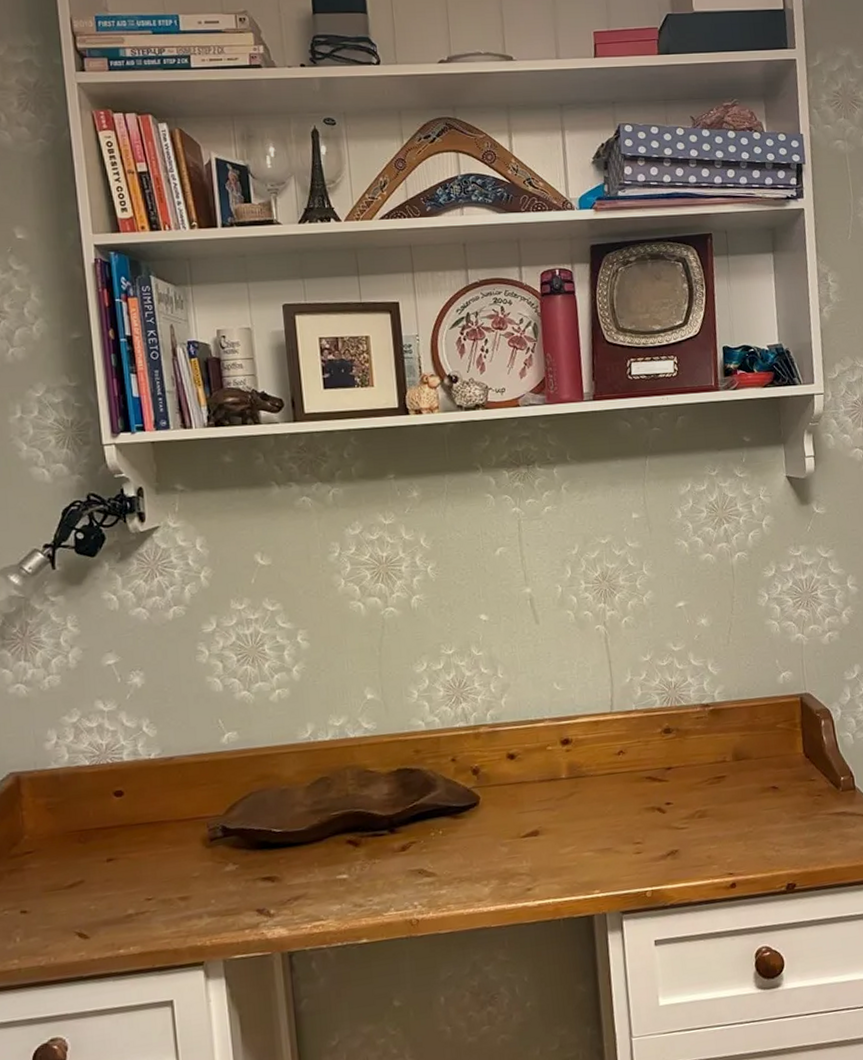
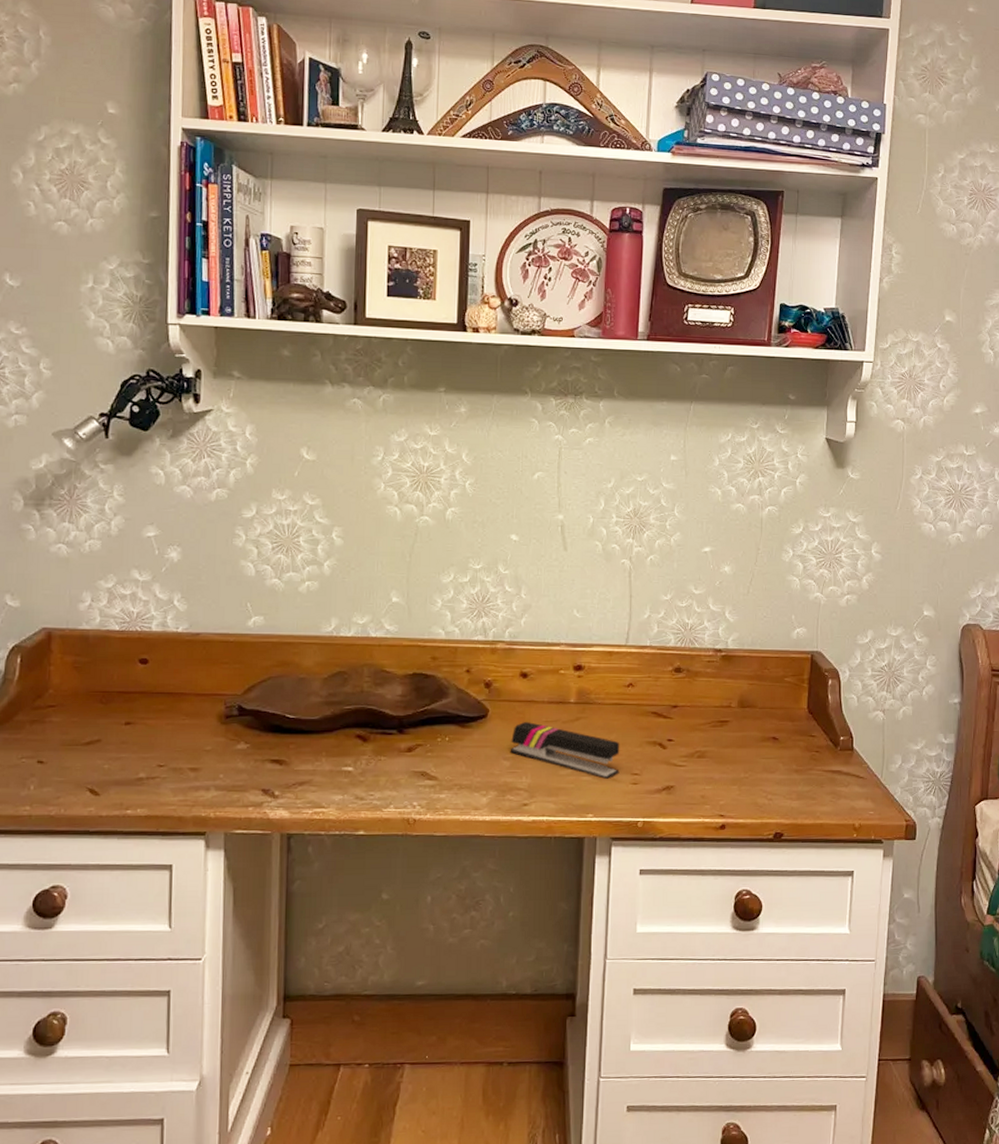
stapler: none [506,803,621,853] -> present [510,721,620,780]

